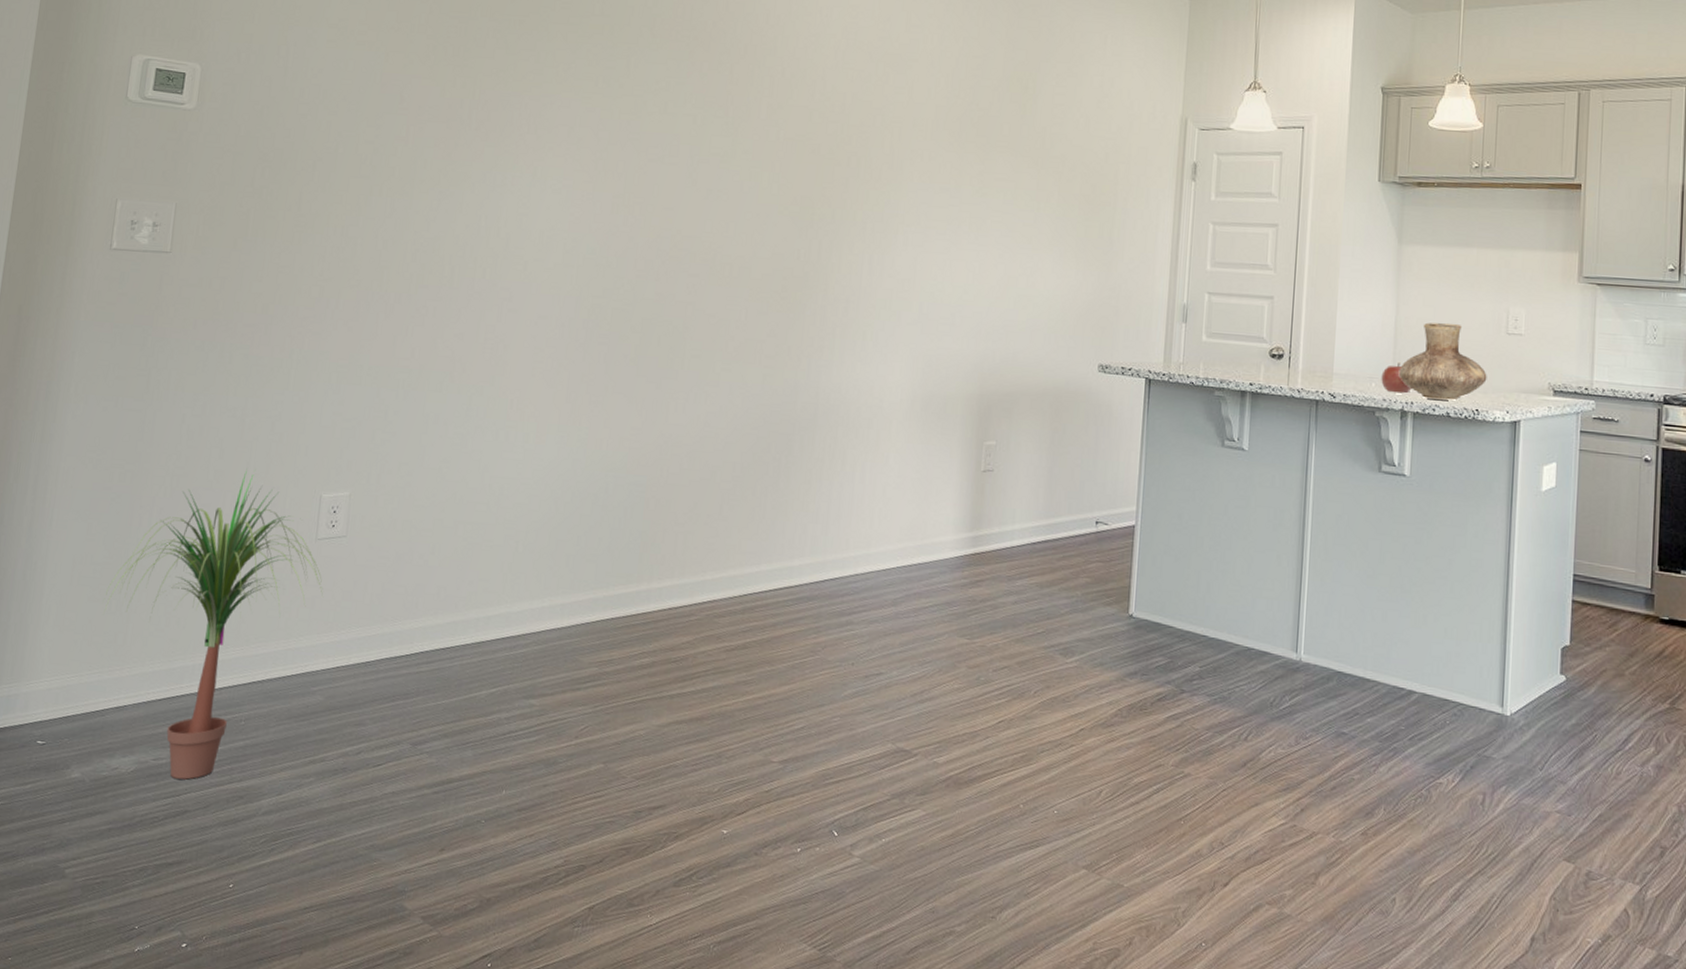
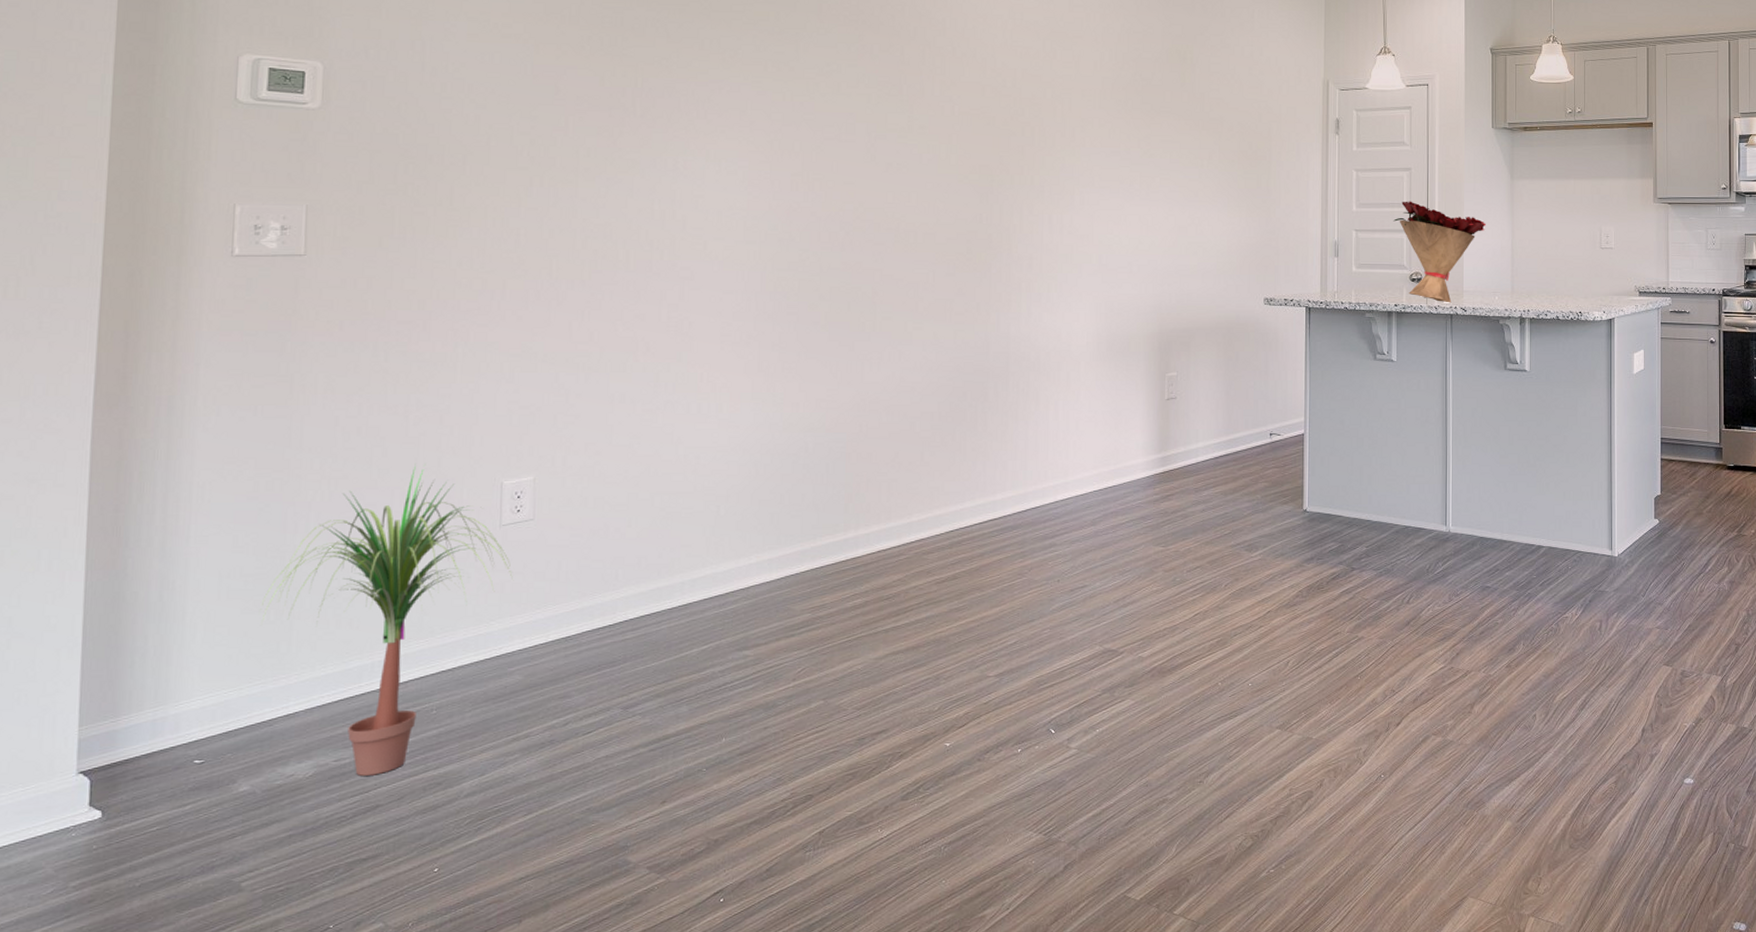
flower bouquet: none [1253,262,1365,387] -> present [1393,201,1486,303]
fruit: present [1381,362,1412,394] -> none [1503,278,1528,303]
vase: present [1398,322,1487,401] -> none [1516,242,1587,306]

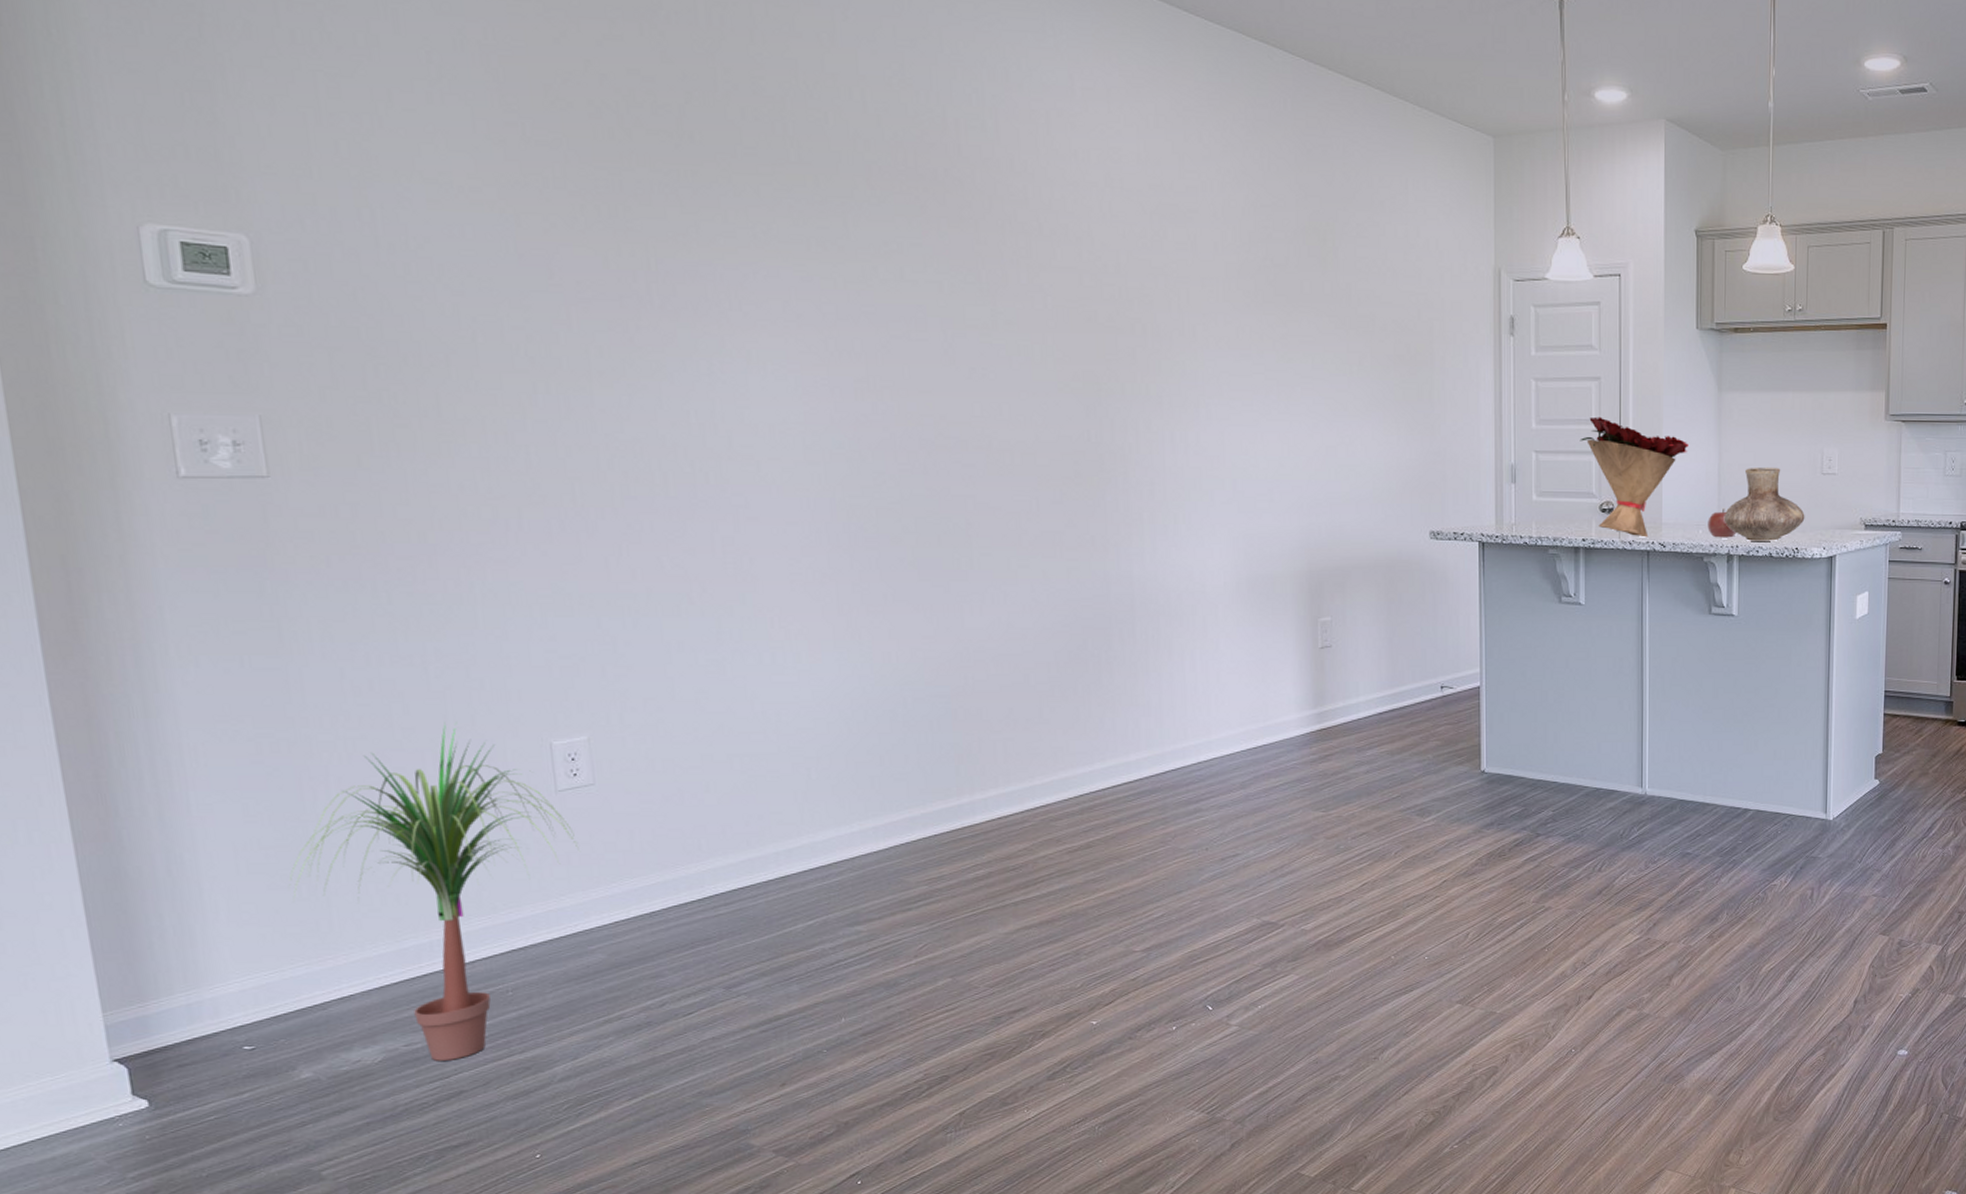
fruit: none [1503,278,1528,303] -> present [1707,508,1737,538]
vase: none [1516,242,1587,306] -> present [1724,467,1805,541]

